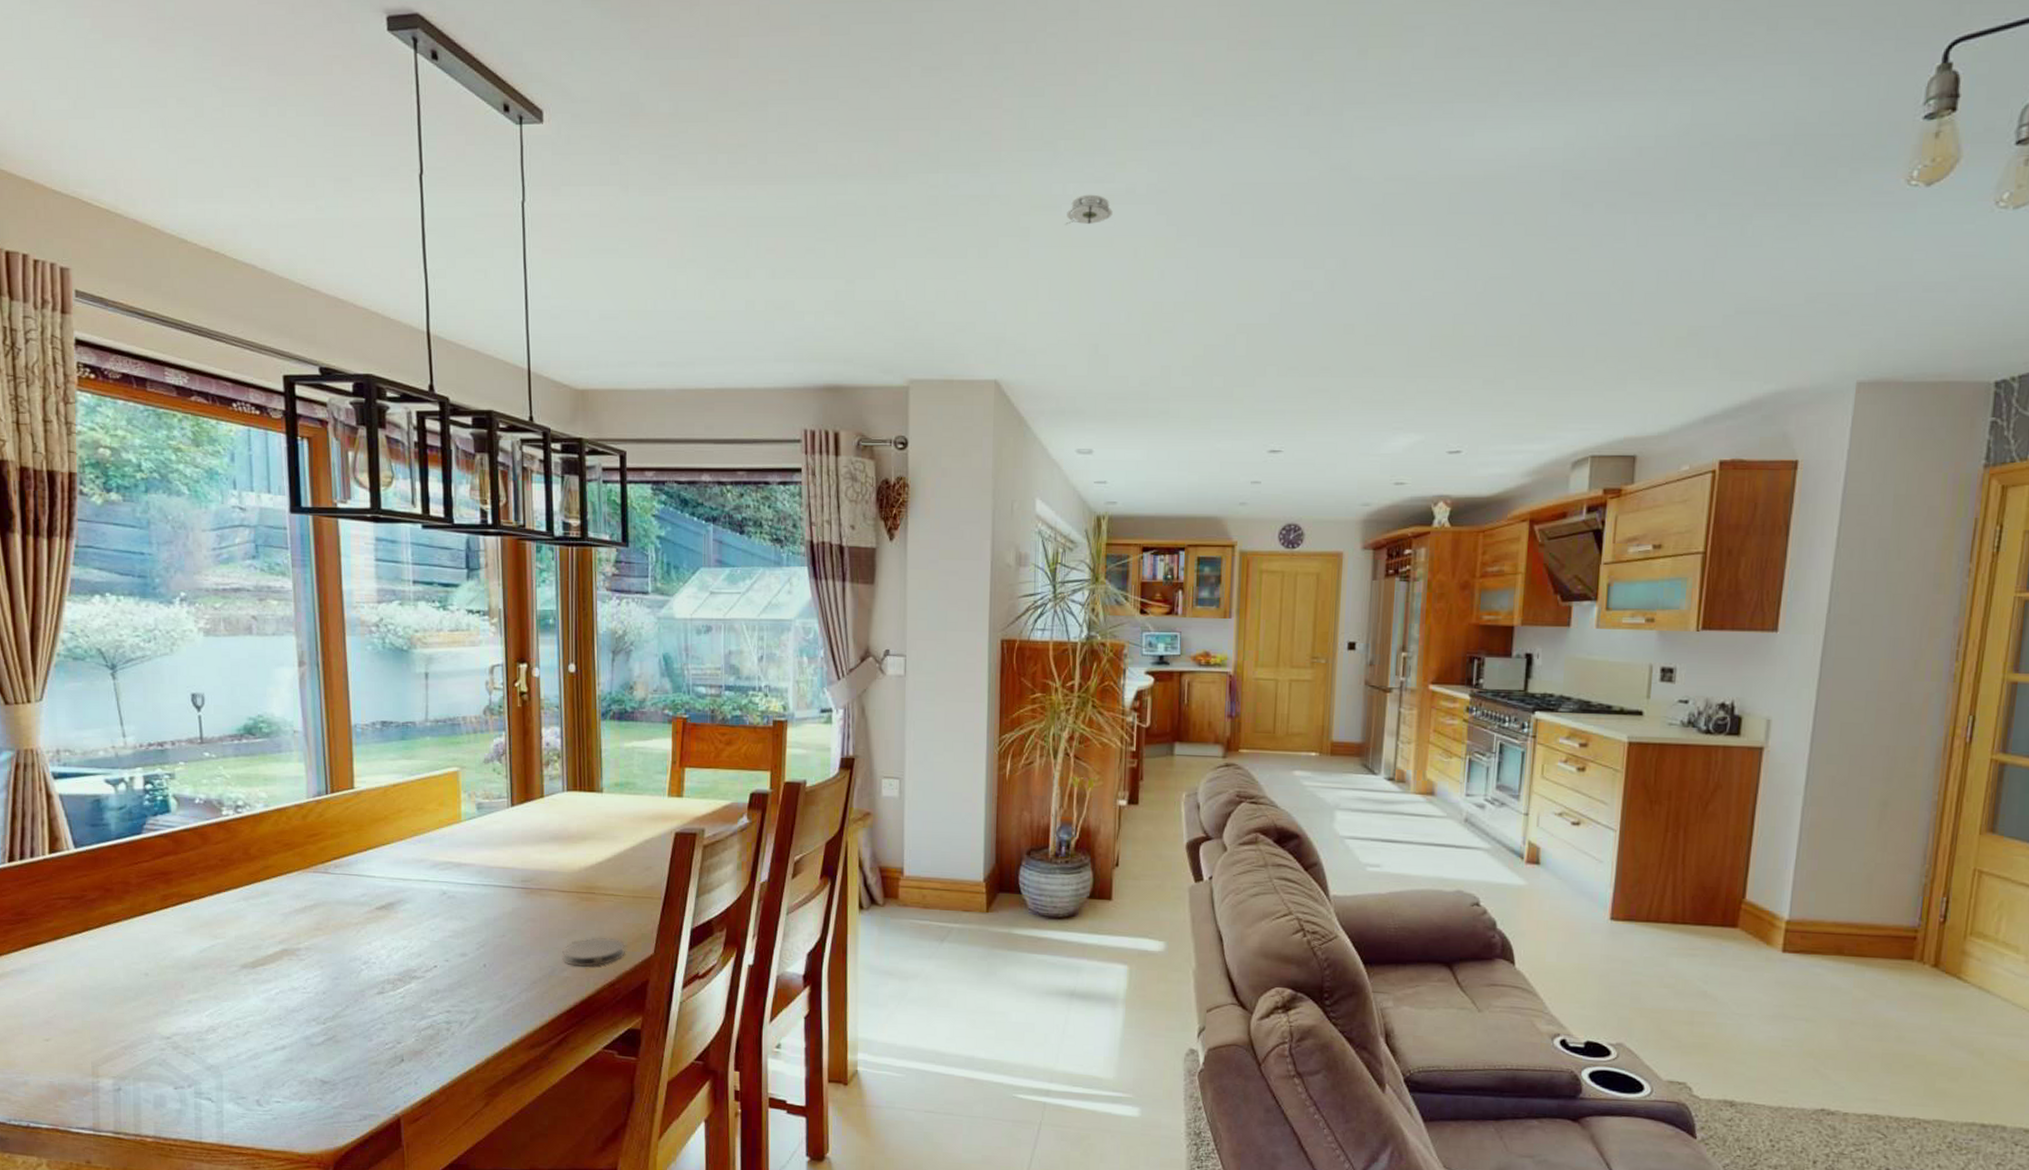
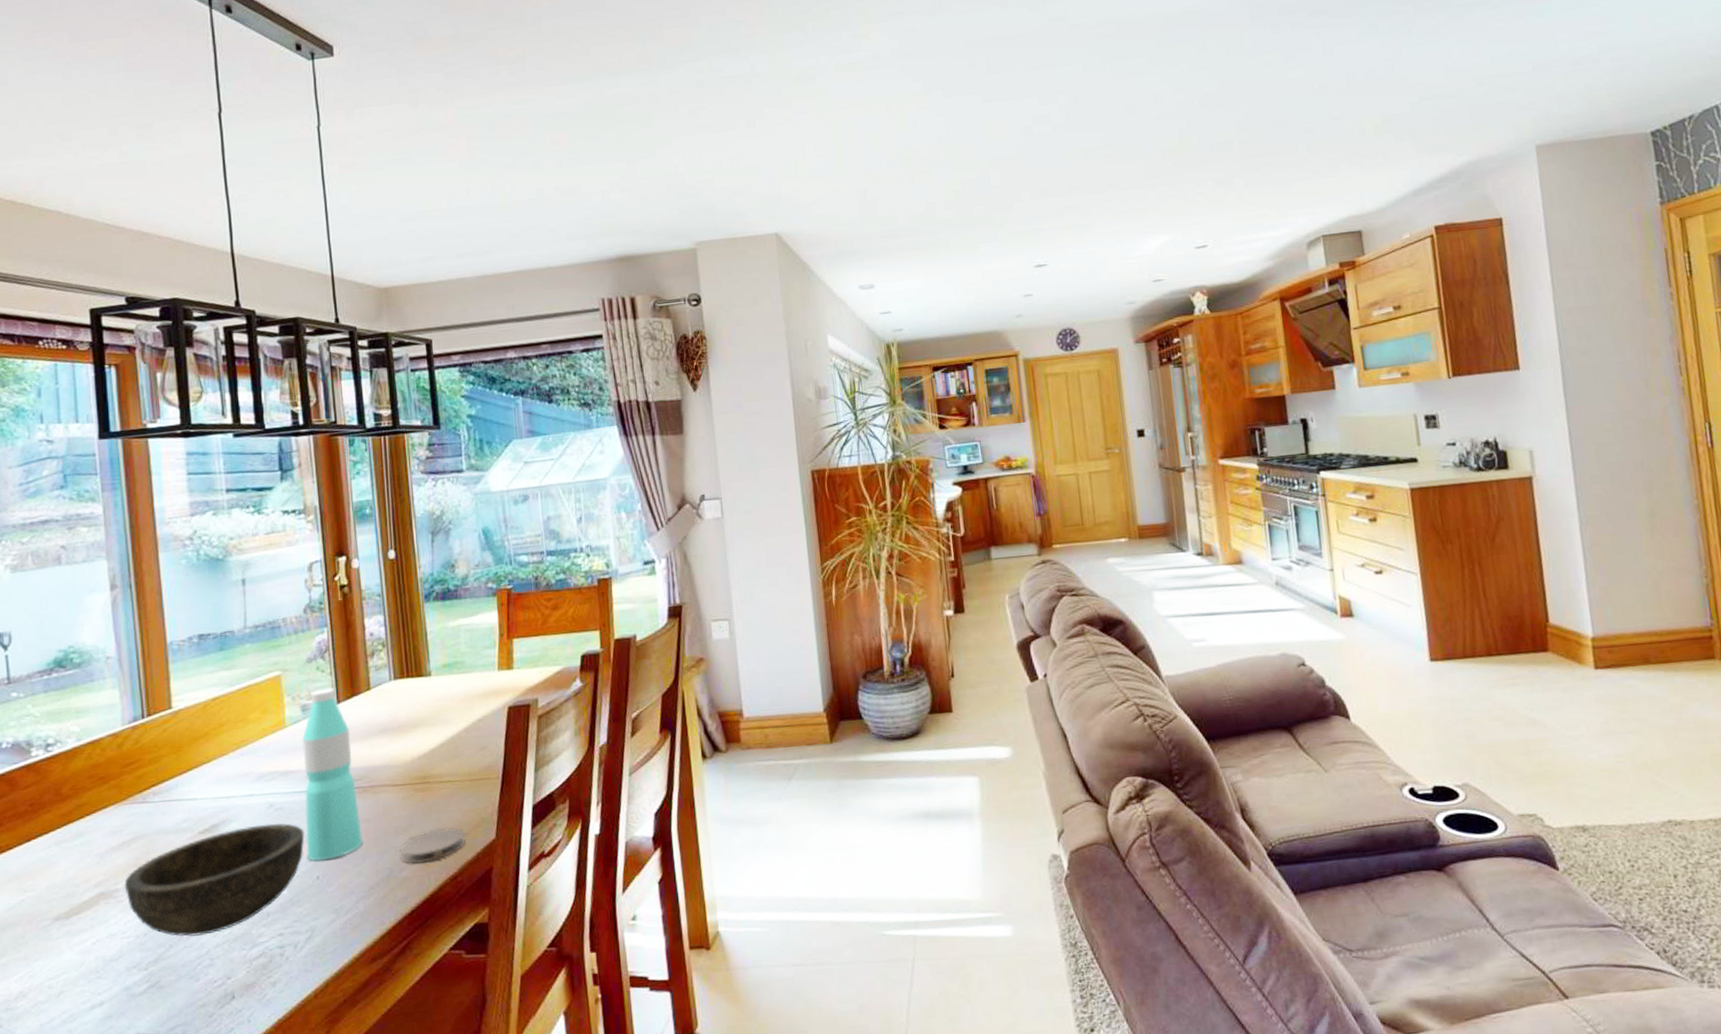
bowl: none [306,909,474,1001] -> present [124,823,305,937]
water bottle: none [475,790,529,951] -> present [301,687,363,862]
smoke detector: present [1065,194,1113,225] -> none [822,63,864,92]

